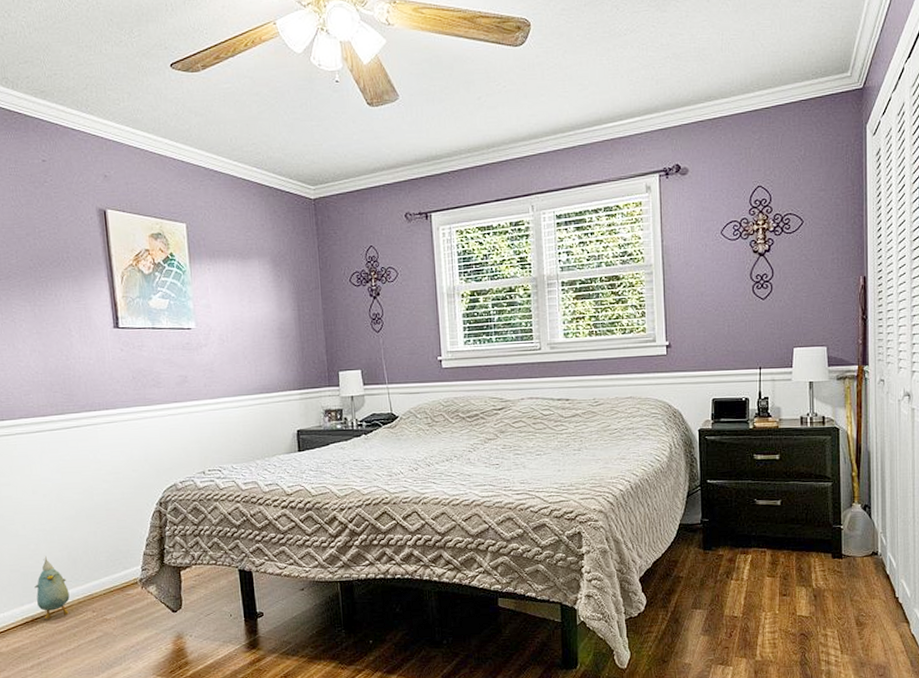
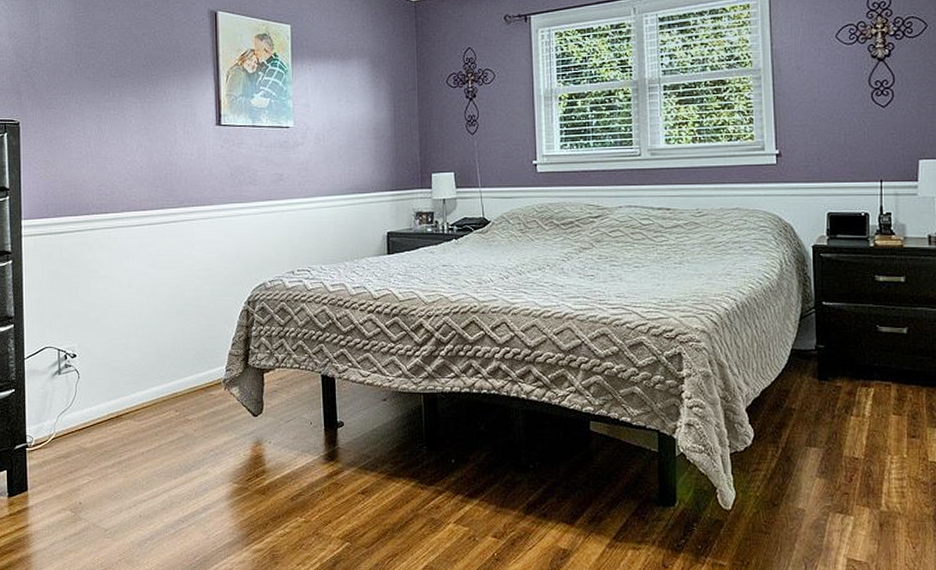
plush toy: present [34,555,70,620] -> none [122,350,155,416]

